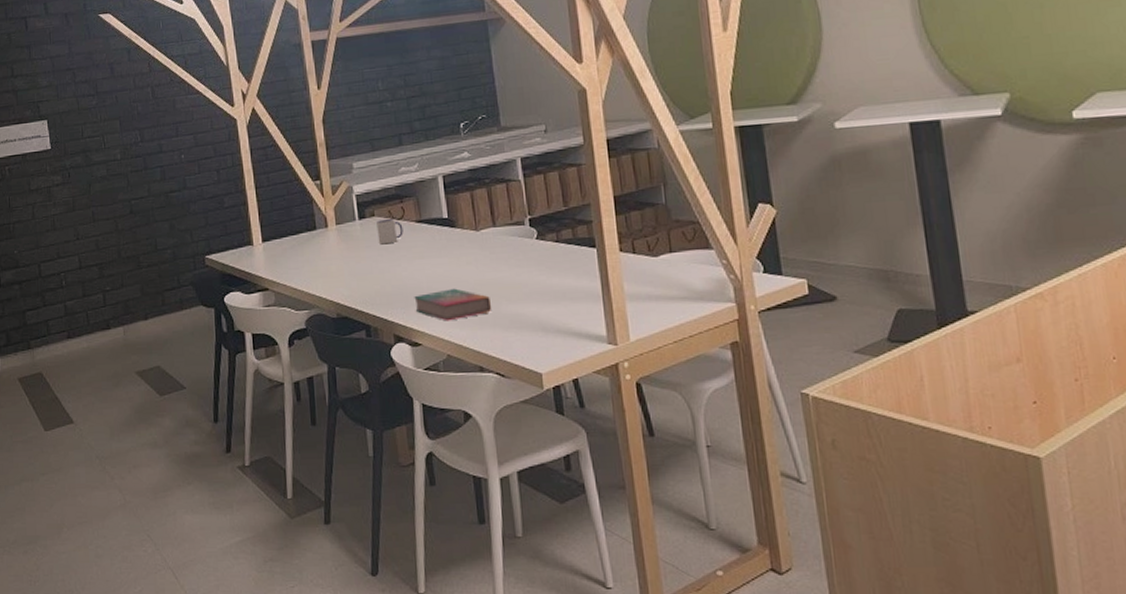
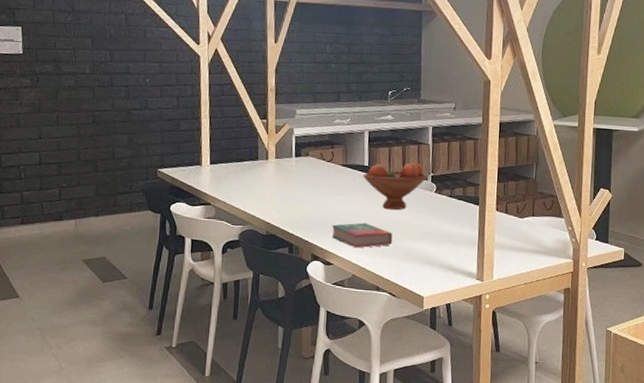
mug: present [376,219,404,245] -> none [309,160,331,181]
fruit bowl: none [443,204,523,269] -> present [363,162,427,210]

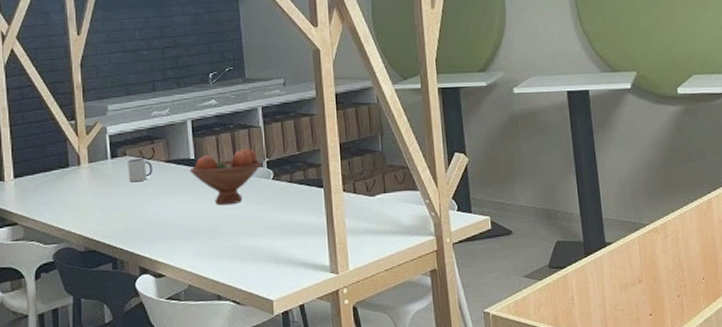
mug: none [309,160,331,181] -> present [128,159,153,182]
book: present [331,222,393,248] -> none [160,223,231,254]

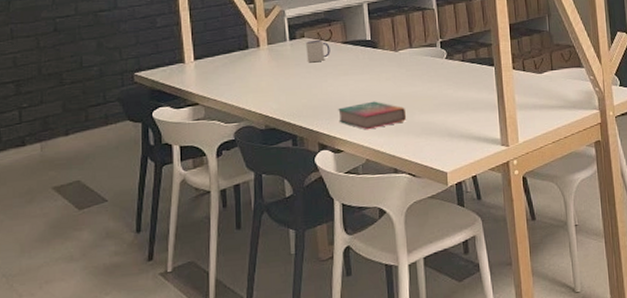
book: none [160,223,231,254] -> present [338,101,407,130]
fruit bowl: present [189,148,262,206] -> none [366,29,435,84]

